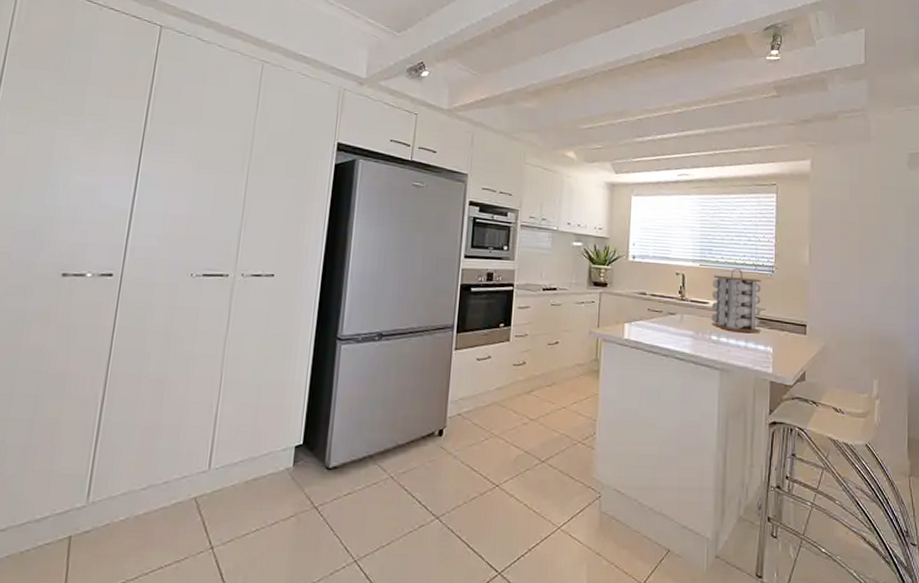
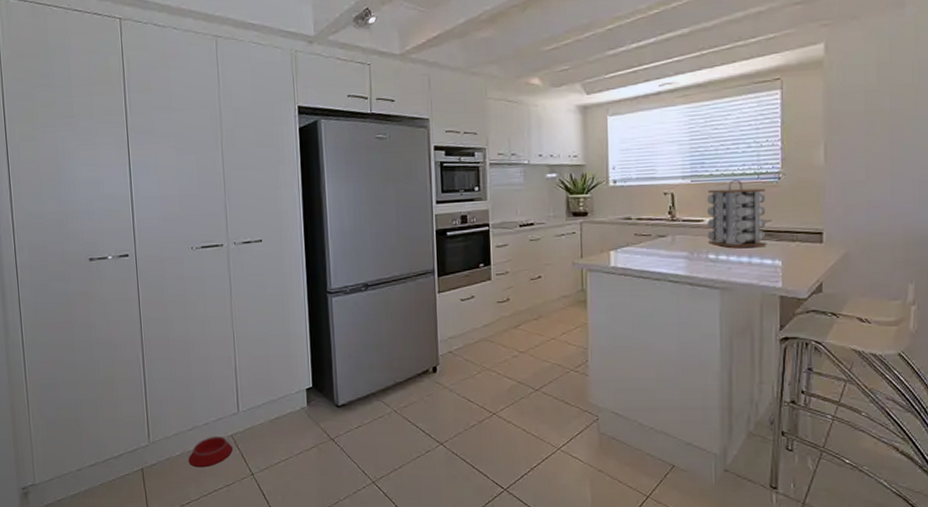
pet bowl: none [133,499,193,538] -> present [188,437,233,468]

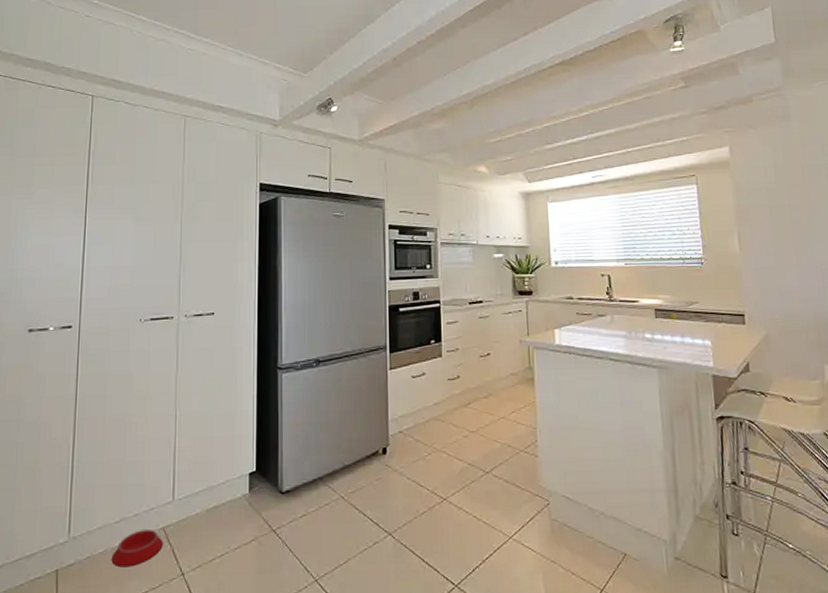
spice rack: present [707,180,766,249] -> none [640,264,696,329]

